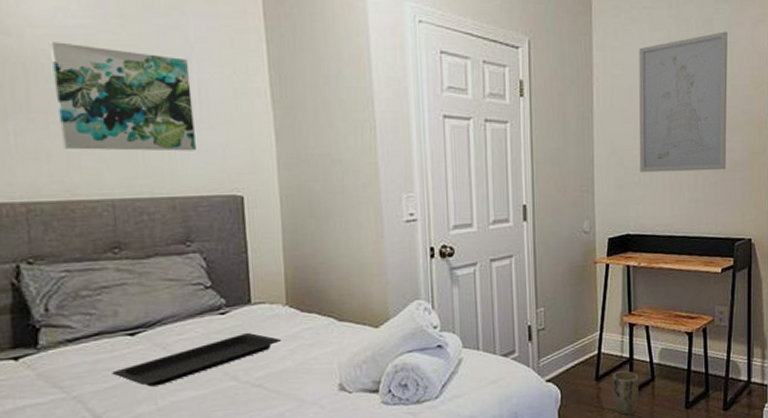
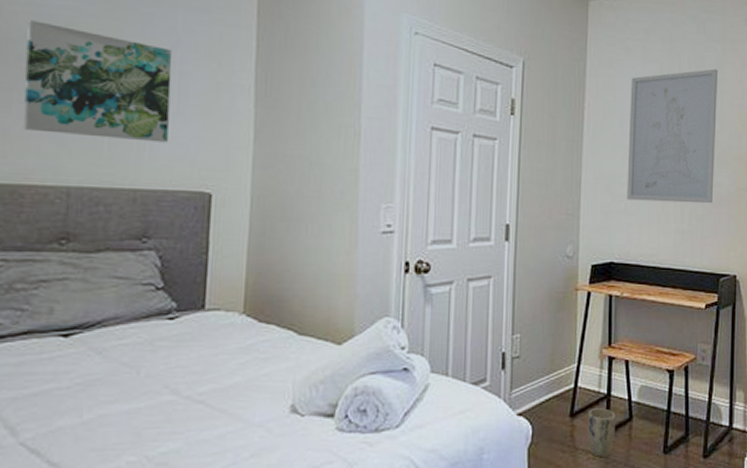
serving tray: present [112,332,282,387] -> none [35,341,234,396]

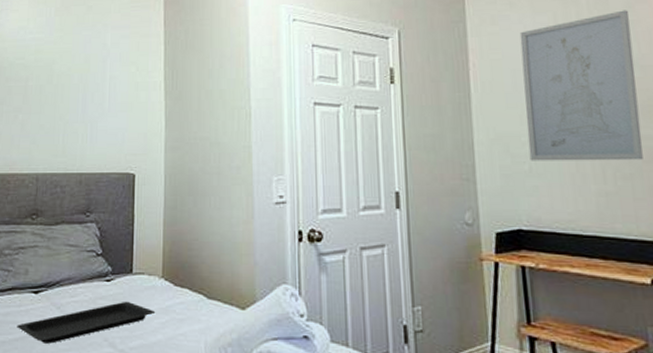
wall art: present [22,20,172,143] -> none [9,51,104,135]
serving tray: none [35,341,234,396] -> present [17,301,156,344]

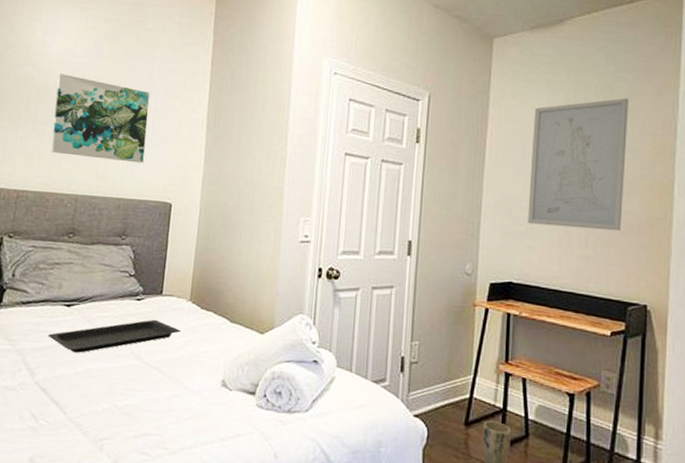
wall art: none [9,51,104,135] -> present [51,74,150,163]

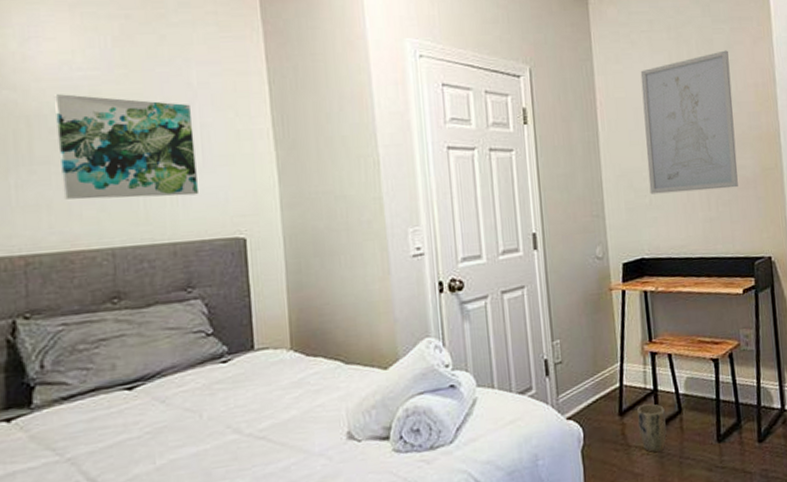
serving tray: present [48,319,181,353] -> none [108,380,287,444]

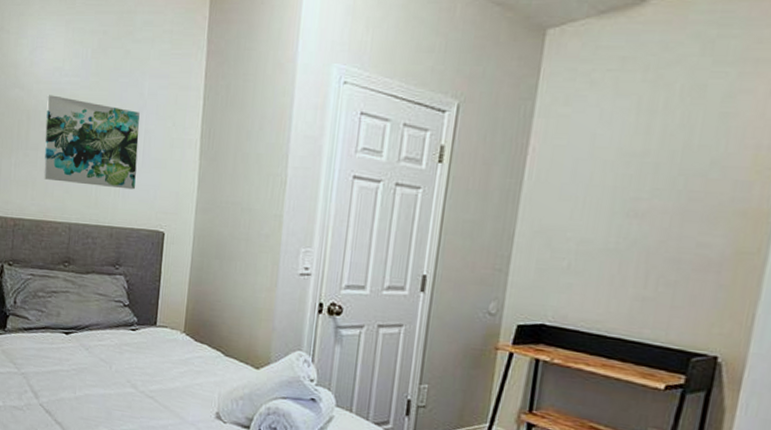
wall art: present [640,50,738,195] -> none [570,100,727,269]

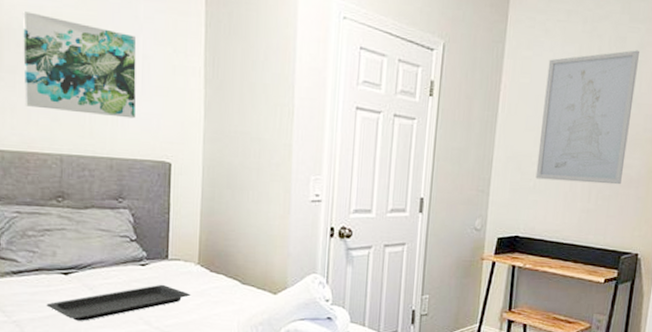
serving tray: none [49,349,176,379] -> present [46,284,191,321]
wall art: none [570,100,727,269] -> present [535,50,639,185]

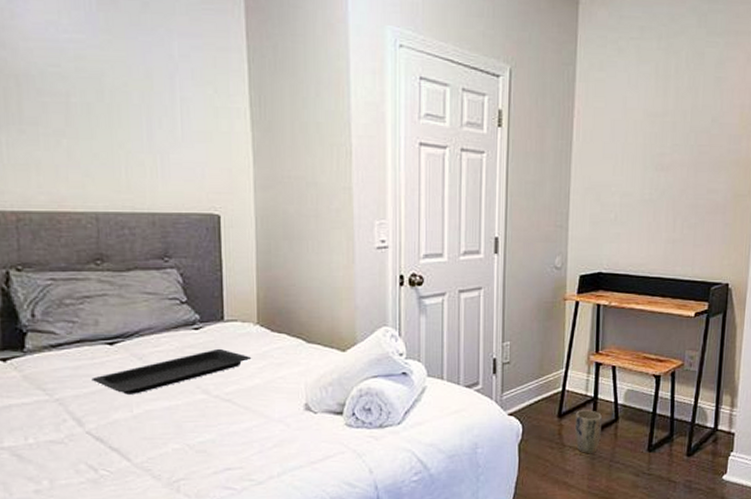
wall art: present [22,11,136,119] -> none [40,55,176,168]
wall art: present [535,50,639,185] -> none [616,66,719,212]

